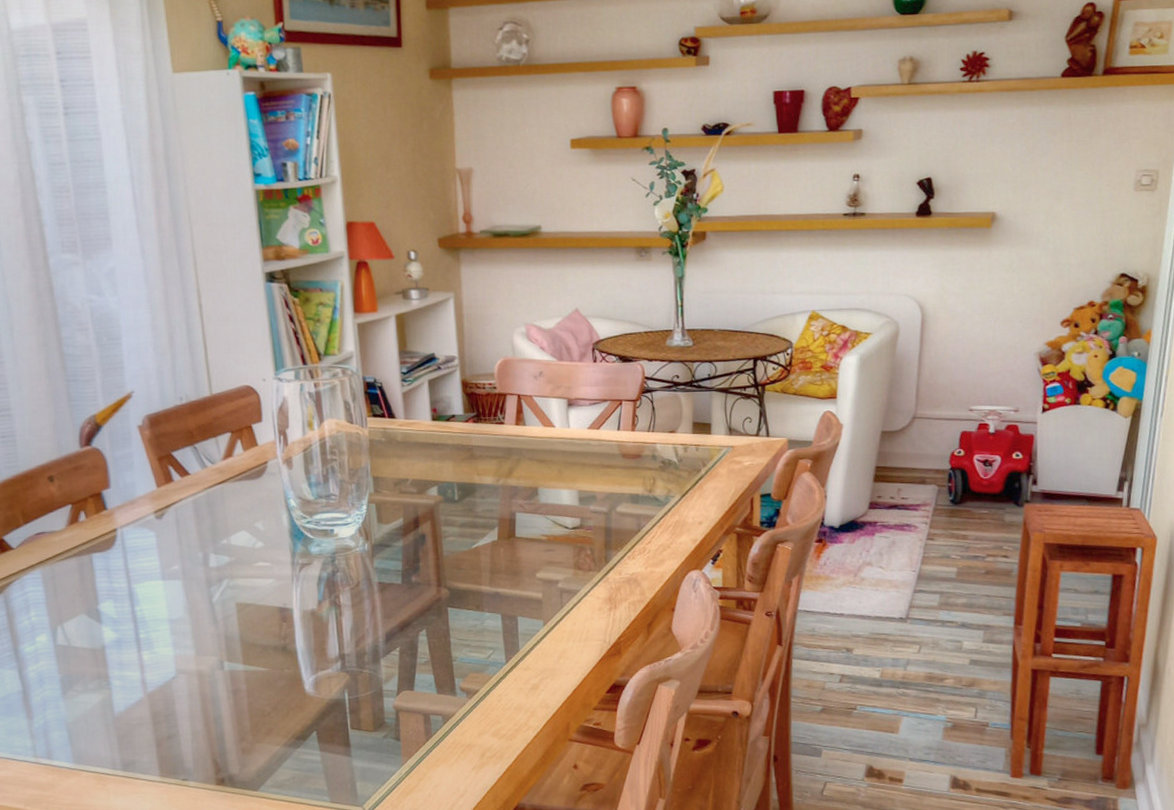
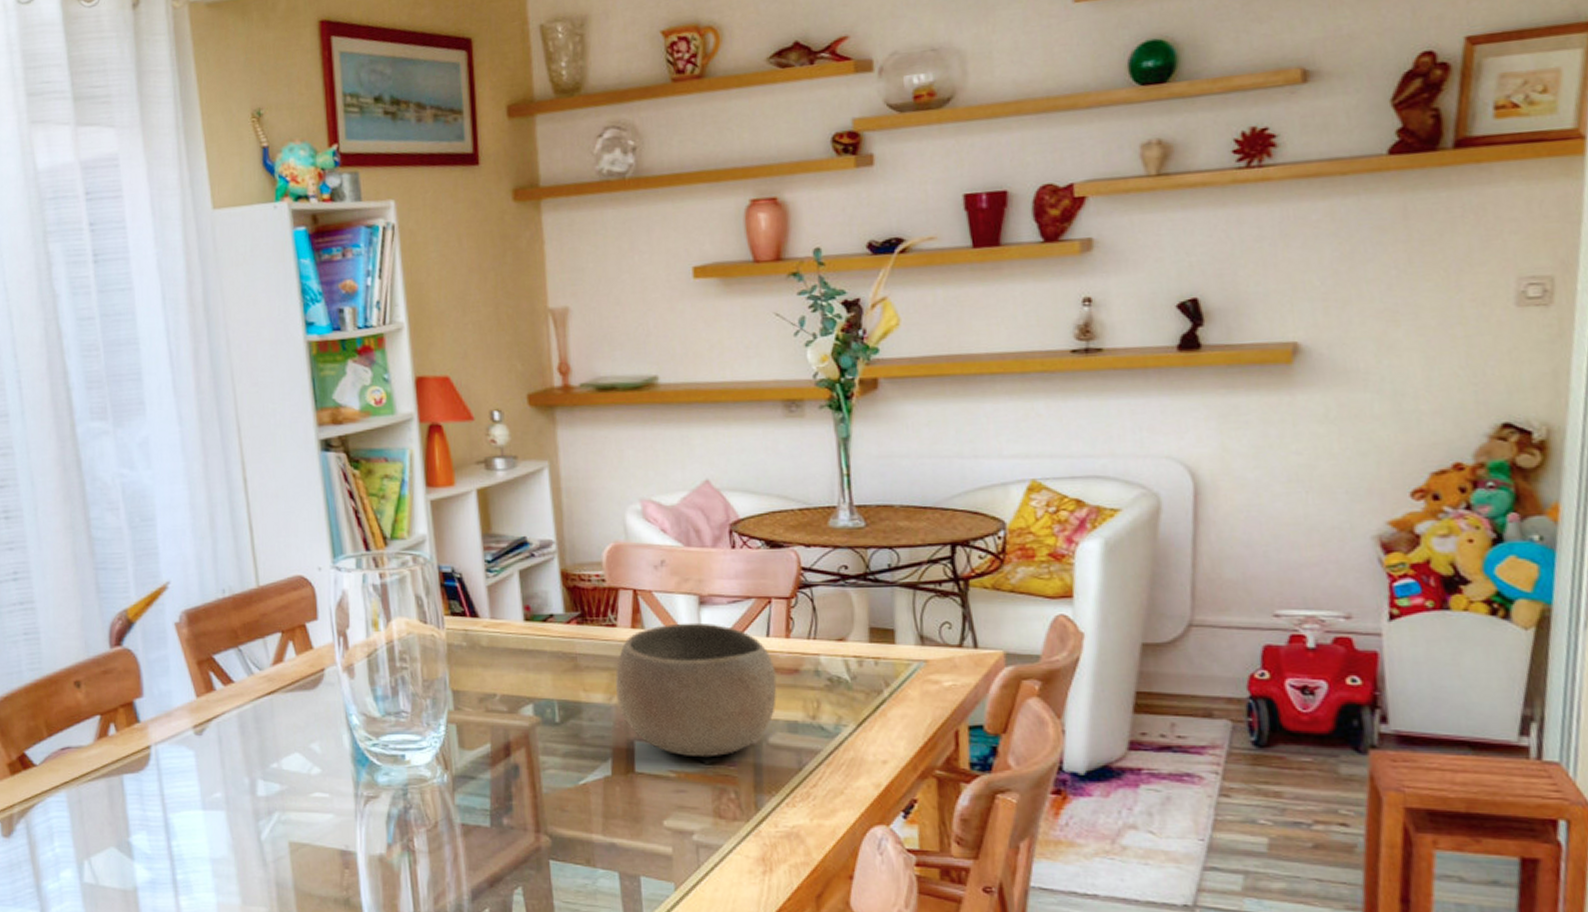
bowl: none [502,420,624,524] -> present [615,622,777,758]

